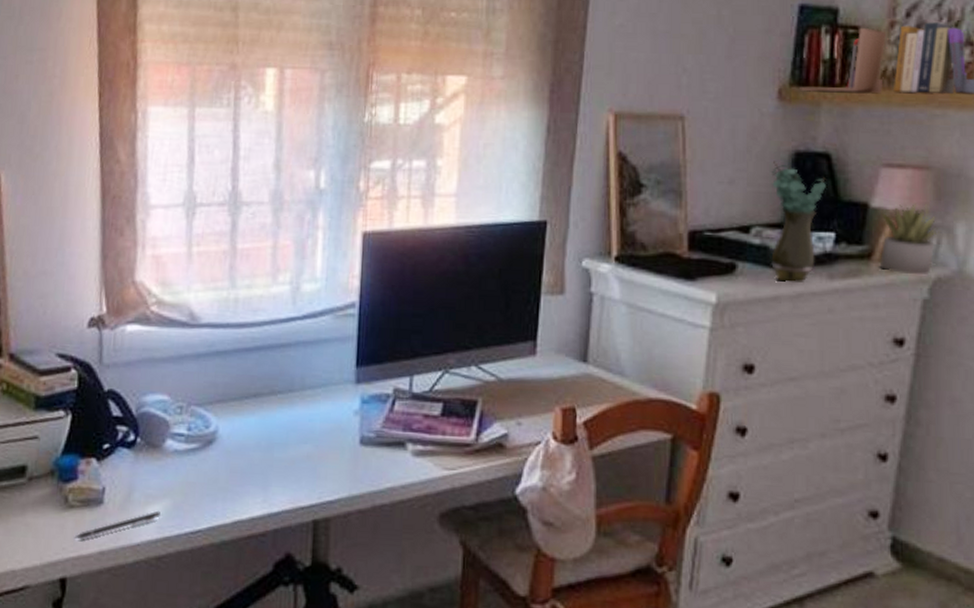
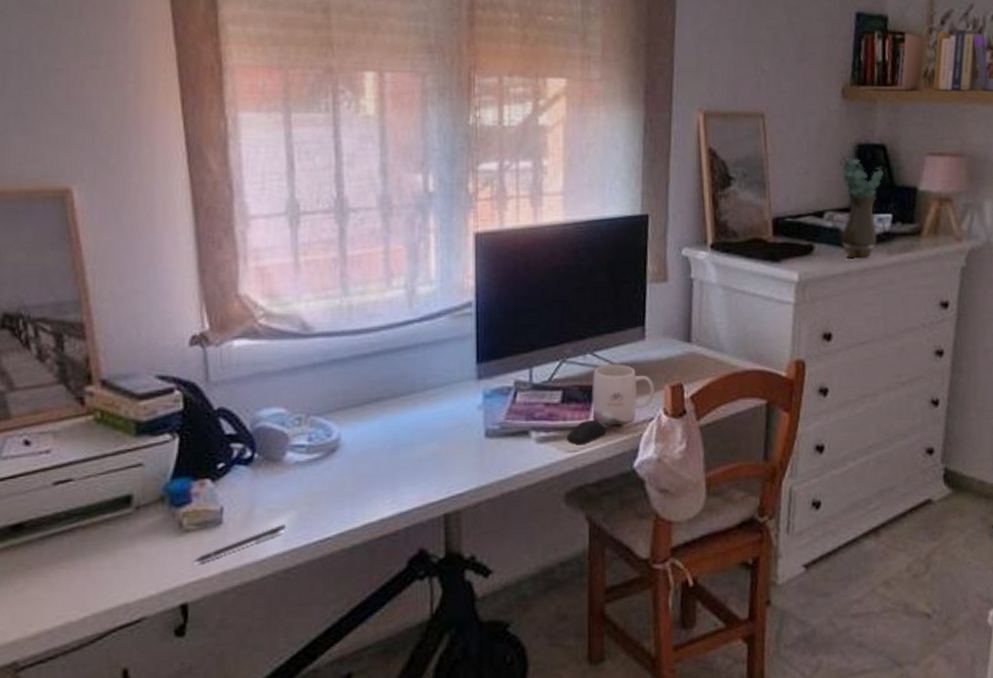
computer mouse: none [445,437,488,463] -> present [567,420,607,444]
mug: none [474,379,544,446] -> present [592,364,655,425]
succulent plant: present [879,202,941,275] -> none [927,185,973,247]

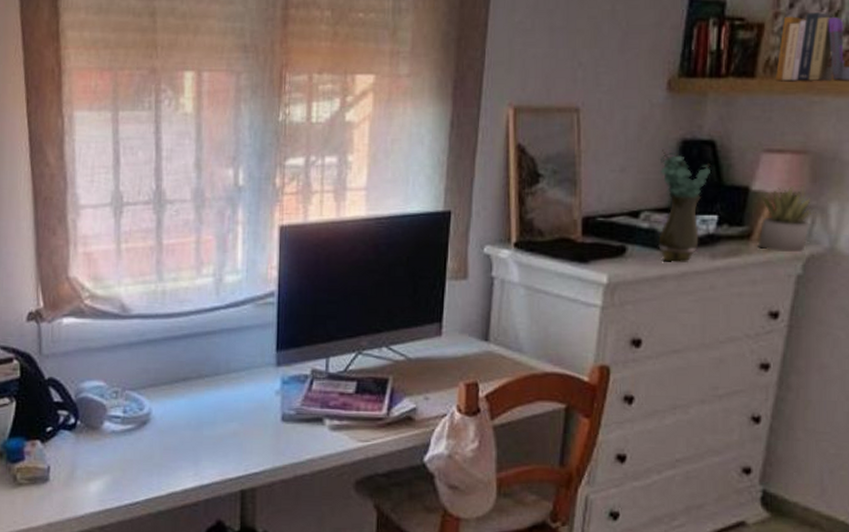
pen: present [193,523,286,562] -> none [24,485,101,513]
computer mouse: present [567,420,607,444] -> none [359,412,399,435]
mug: present [592,364,655,425] -> none [385,358,450,418]
bookend: present [859,33,928,93] -> none [688,18,772,84]
succulent plant: none [927,185,973,247] -> present [757,185,815,253]

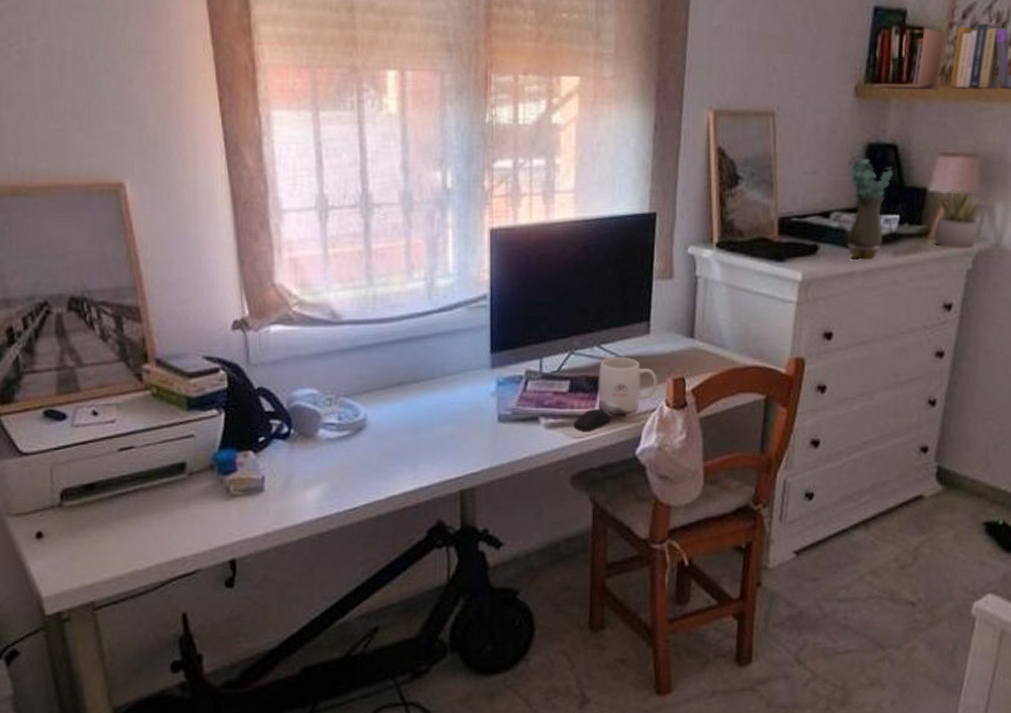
computer mouse: none [359,412,399,435] -> present [574,409,611,431]
mug: none [385,358,450,418] -> present [598,357,658,414]
bookend: none [688,18,772,84] -> present [873,28,948,91]

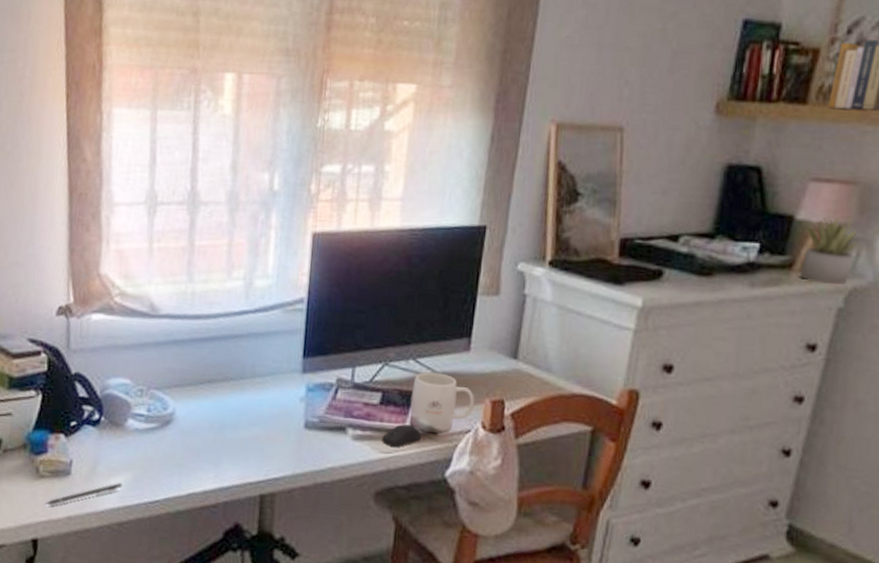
pen: none [239,493,319,524] -> present [44,482,122,505]
vase: present [847,152,893,259] -> none [696,173,755,290]
bookend: present [873,28,948,91] -> none [737,43,828,110]

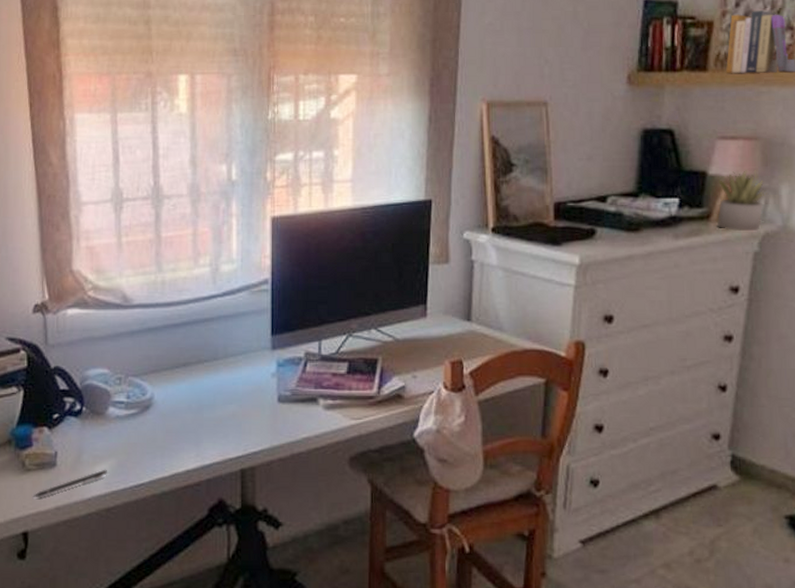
computer mouse: present [382,424,422,447] -> none [352,391,389,413]
mug: present [409,372,475,433] -> none [375,339,436,396]

